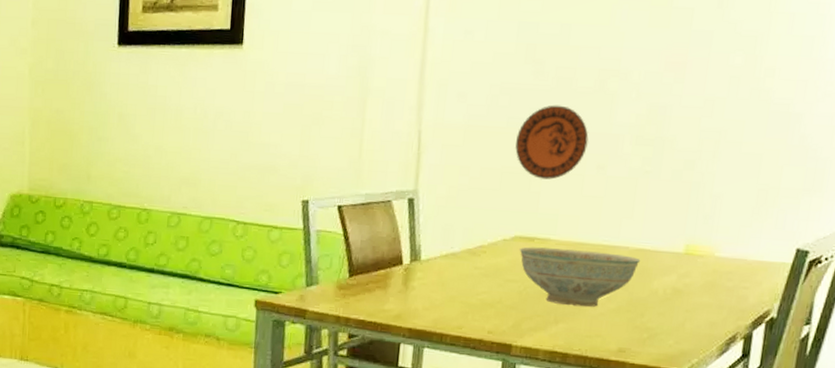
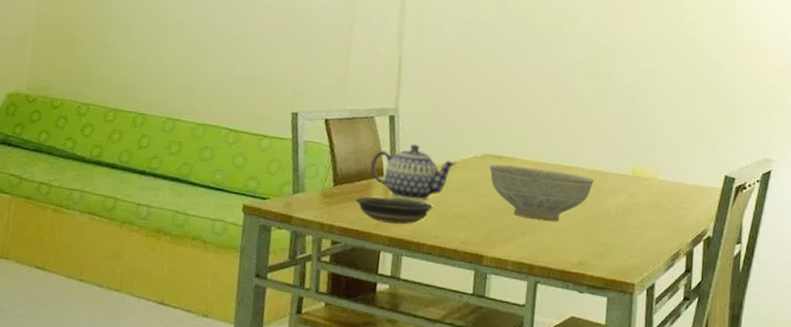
saucer: none [373,287,457,315] -> present [355,197,433,225]
teapot: none [388,228,483,290] -> present [370,144,457,201]
decorative plate: present [515,105,589,180] -> none [484,40,547,105]

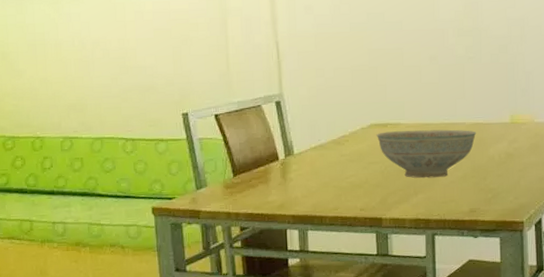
saucer: present [355,197,433,225] -> none [256,178,330,203]
teapot: present [370,144,457,201] -> none [265,125,346,178]

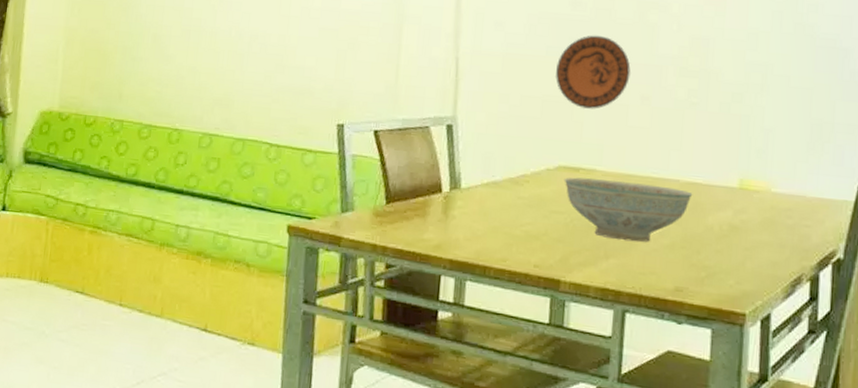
decorative plate: none [360,9,419,73] -> present [556,35,631,109]

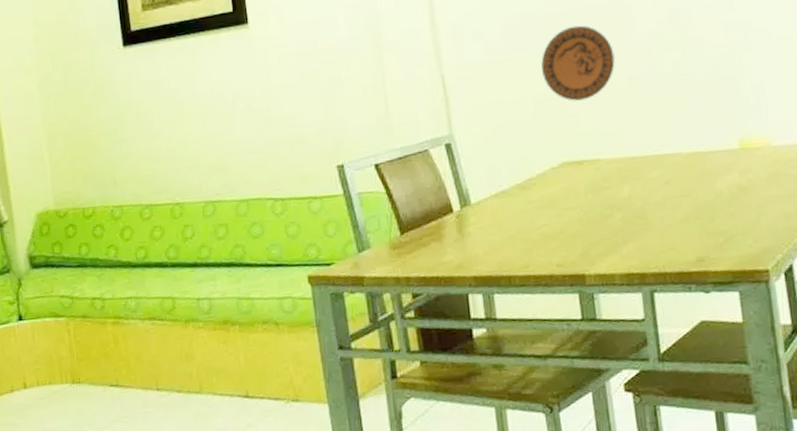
decorative bowl: present [564,177,693,242] -> none [570,161,697,224]

